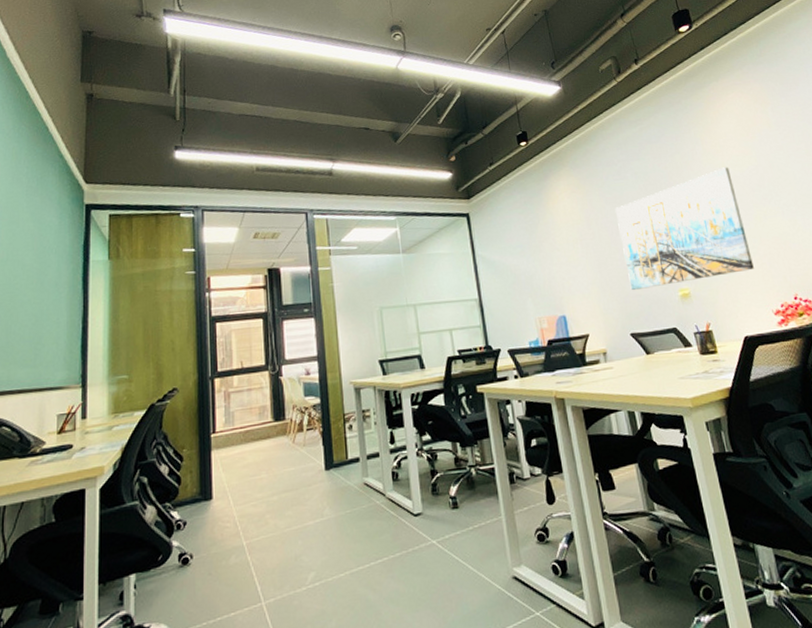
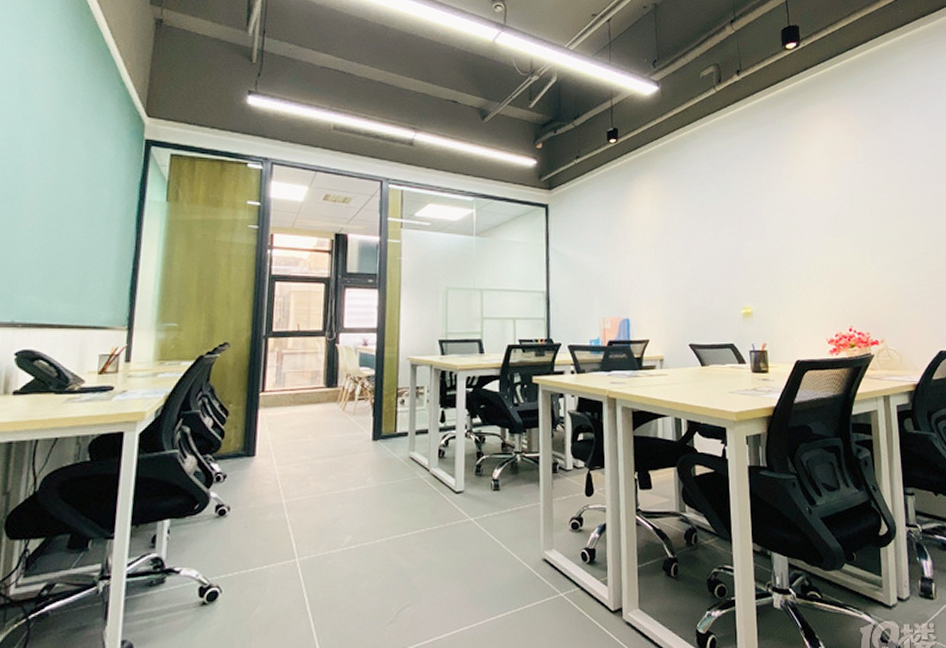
wall art: present [615,167,754,290] -> none [693,193,817,303]

